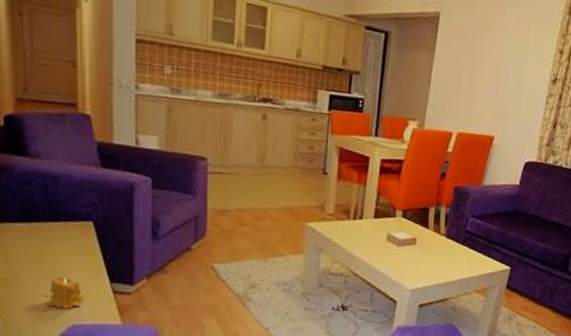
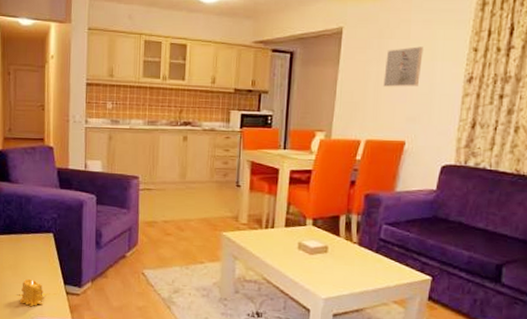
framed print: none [477,41,516,82] -> present [383,46,423,87]

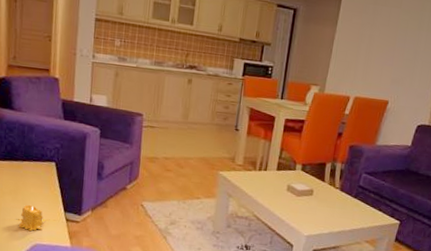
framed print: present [383,46,423,87] -> none [374,15,412,52]

